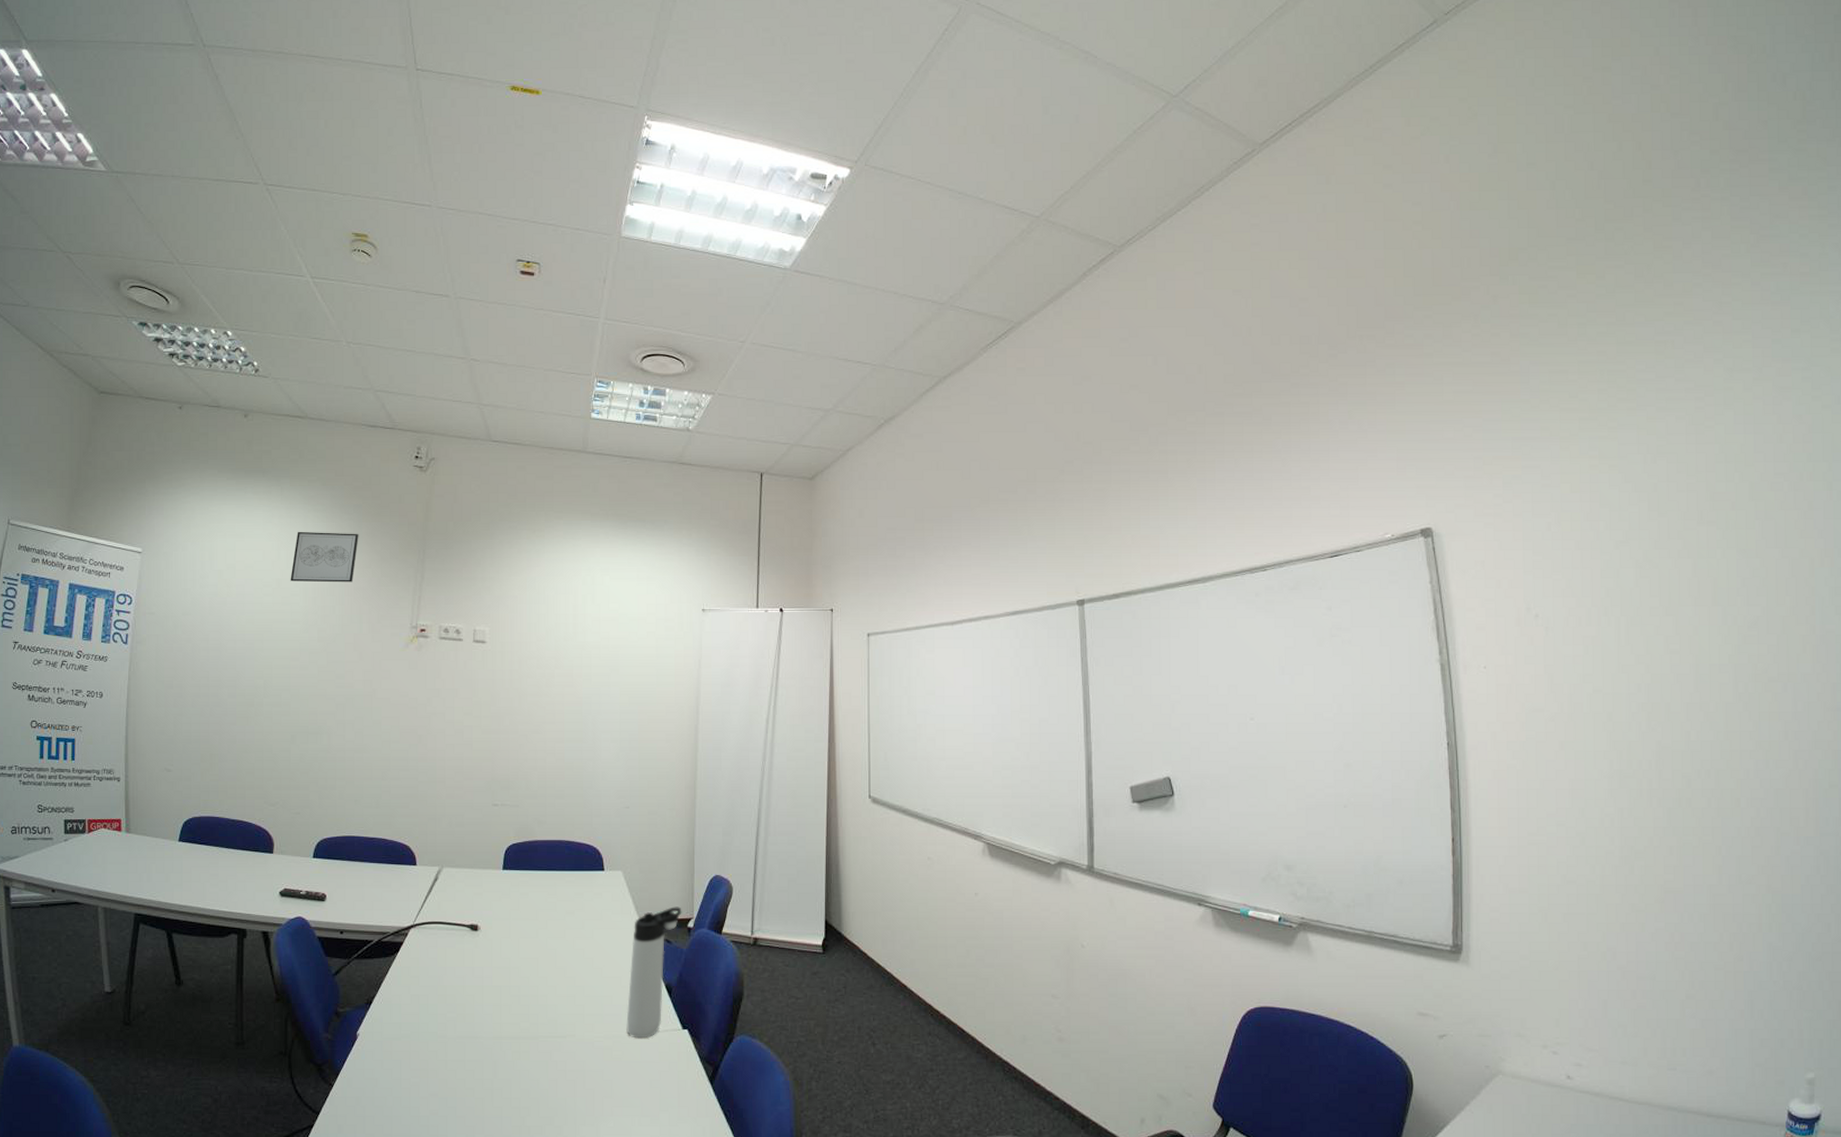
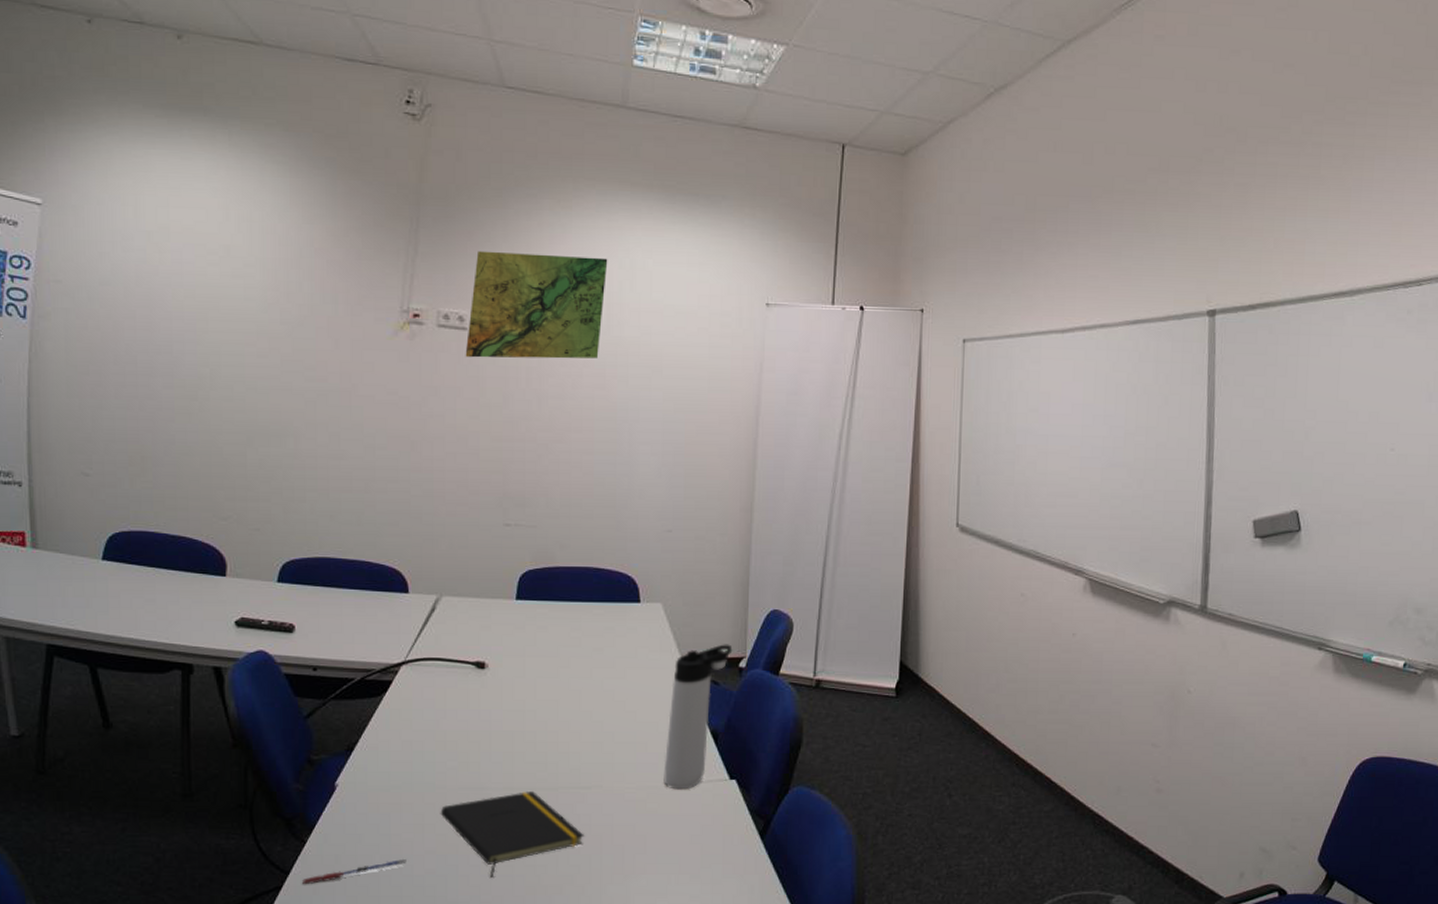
wall art: present [290,531,359,583] -> none [242,187,333,254]
pen: none [330,1100,414,1124] -> present [302,858,407,885]
notepad: none [441,1039,561,1118] -> present [440,790,585,877]
map: none [461,575,574,664] -> present [465,250,608,359]

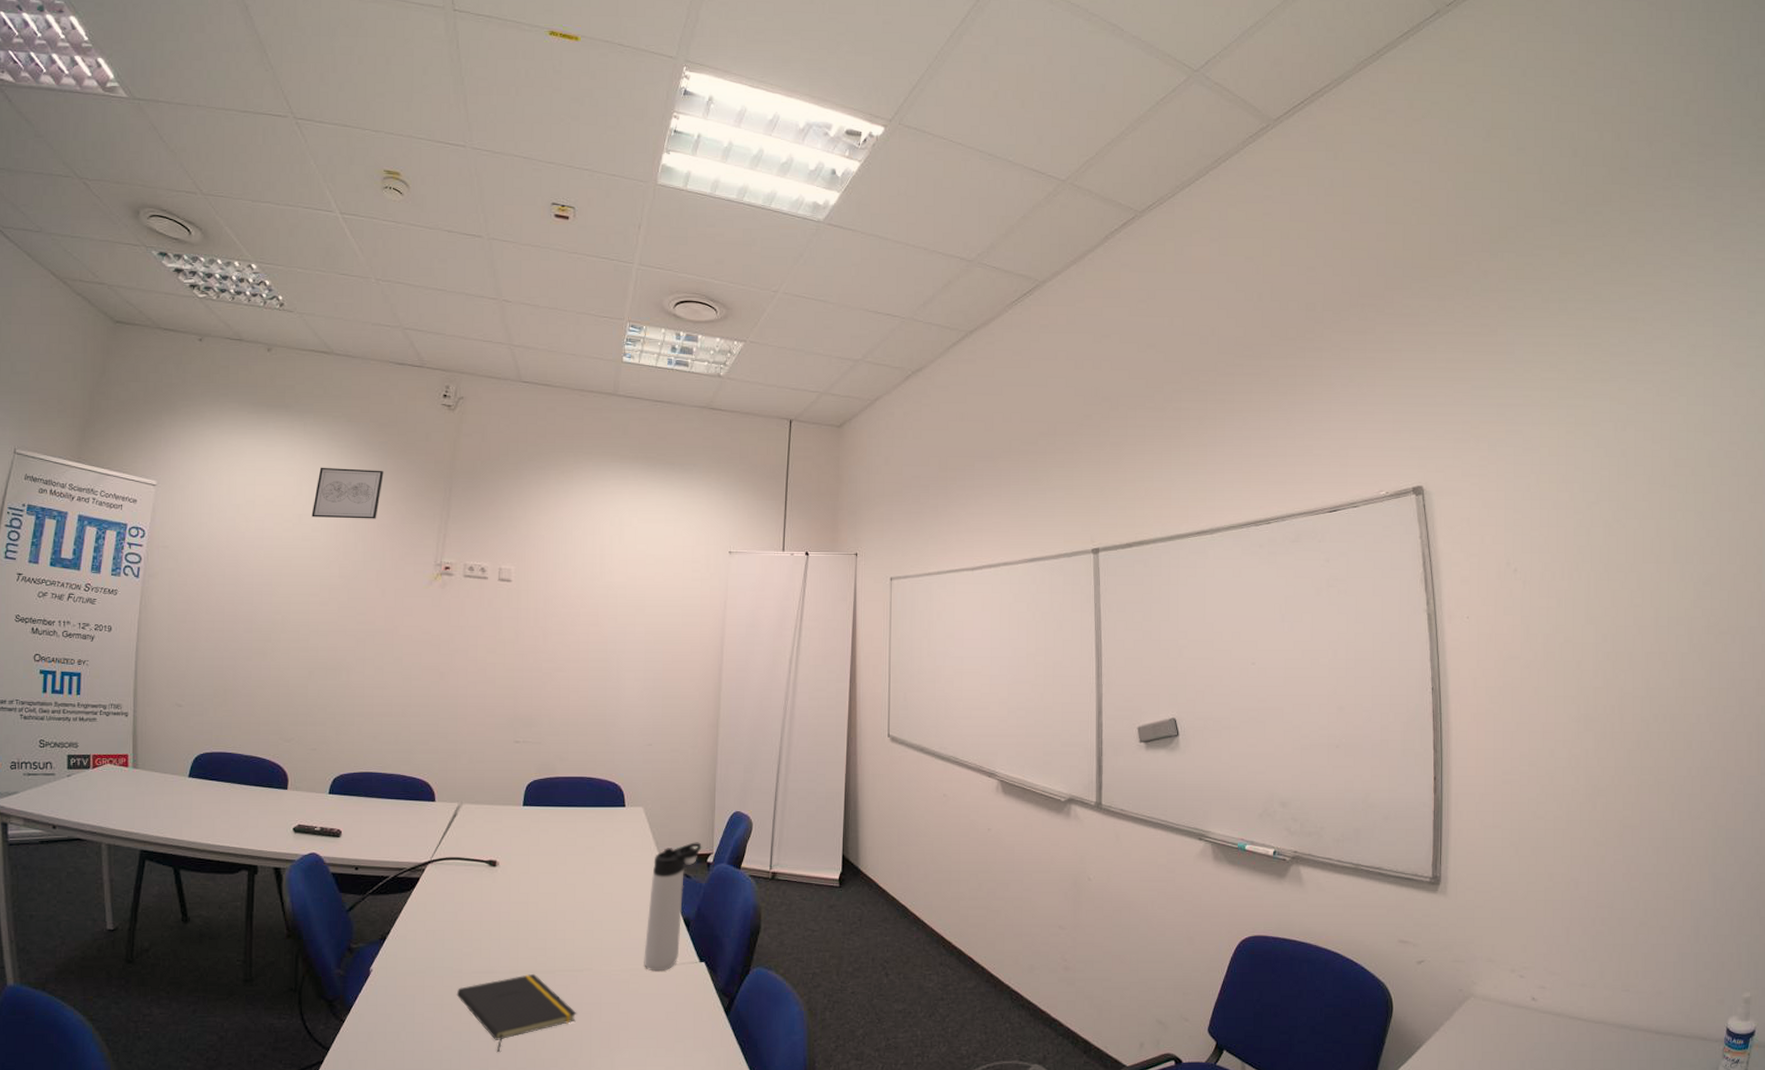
wall art: none [242,187,333,254] -> present [311,467,384,519]
pen: present [302,858,407,885] -> none [340,1035,427,1060]
map: present [465,250,608,359] -> none [485,514,602,602]

